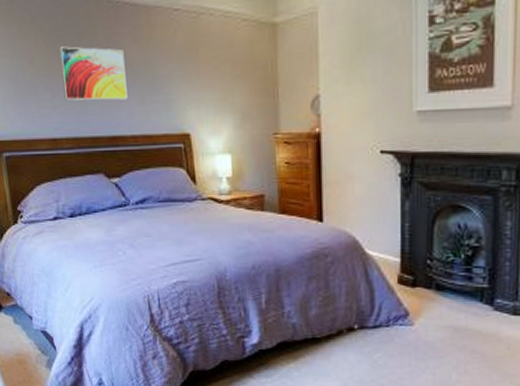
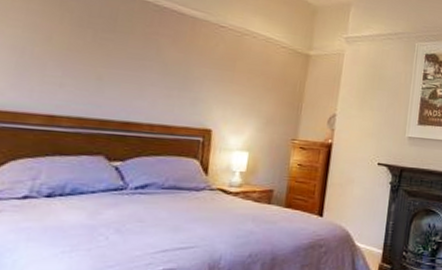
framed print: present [59,46,128,101] -> none [78,32,160,91]

